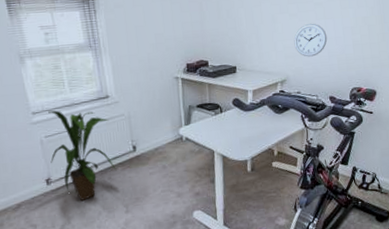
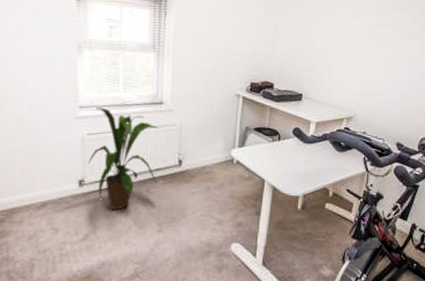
wall clock: present [294,23,328,57] -> none [366,62,402,98]

